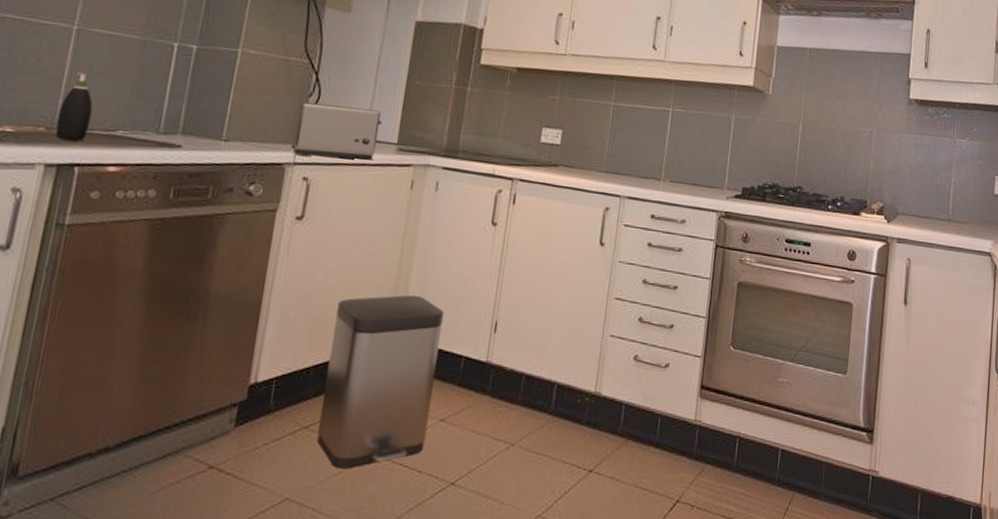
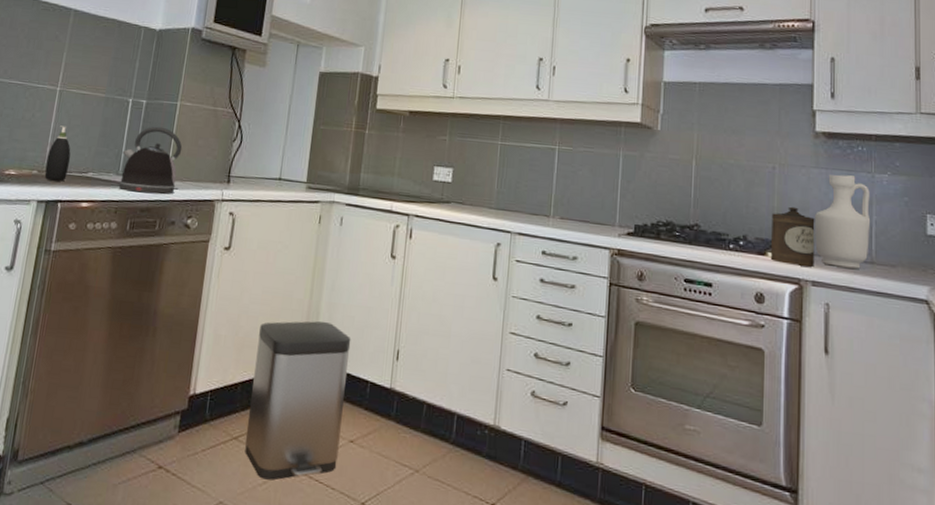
kettle: none [159,76,244,157] -> present [119,126,183,194]
toaster: present [291,102,382,161] -> none [219,146,293,198]
canister: none [864,169,904,225] -> present [771,206,815,267]
ceramic jug: none [902,139,951,226] -> present [814,174,871,269]

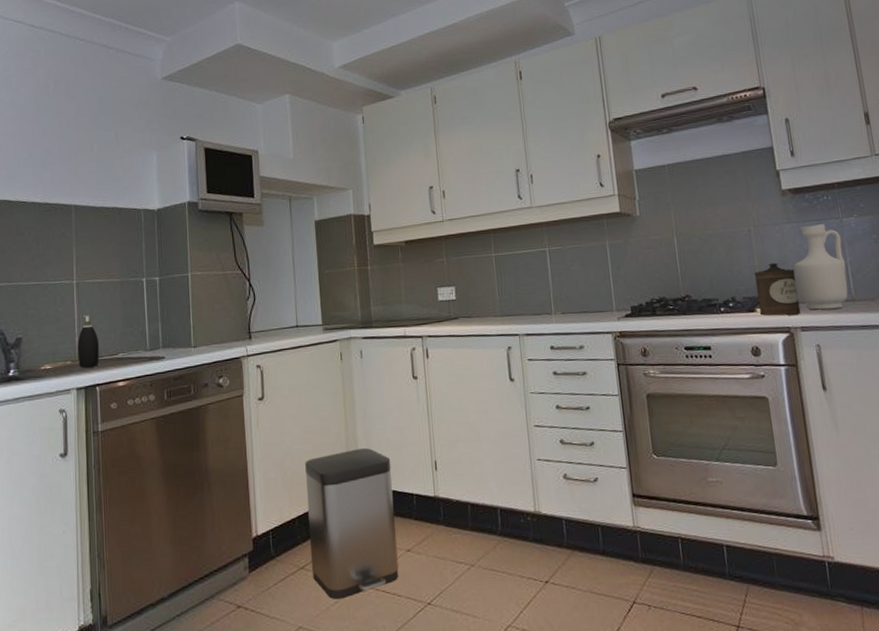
kettle: present [119,126,183,194] -> none [146,299,206,364]

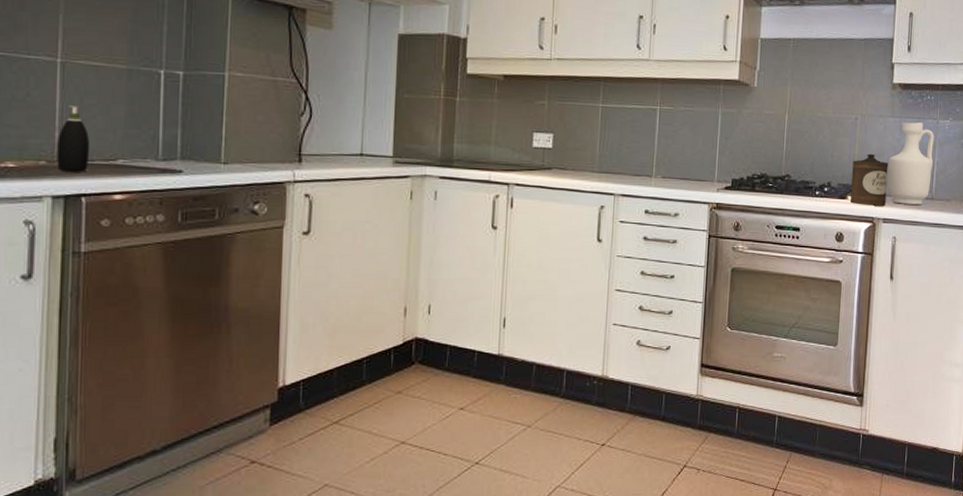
pedal bin: present [305,447,399,599] -> none [347,298,455,457]

